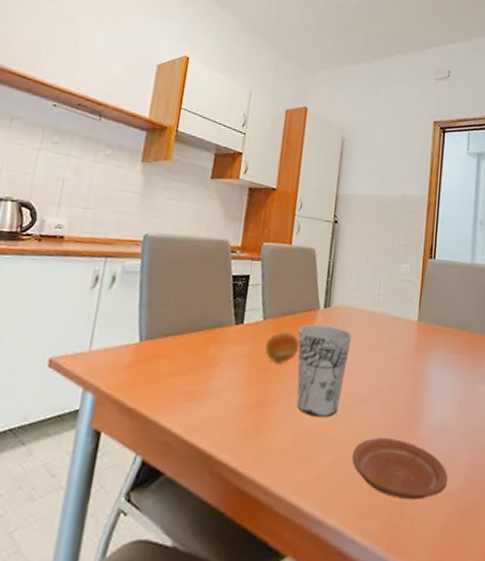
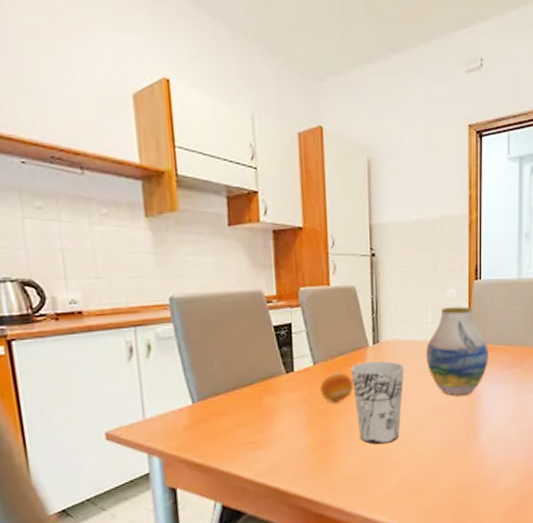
plate: present [352,438,448,500] -> none [417,451,507,499]
vase: none [374,281,438,376] -> present [425,307,488,396]

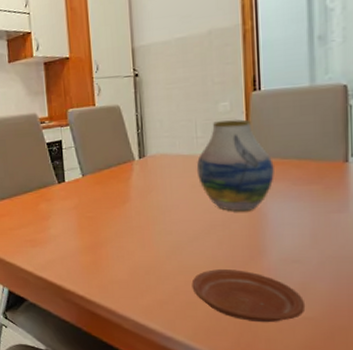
fruit: present [320,371,353,402] -> none [89,183,120,211]
cup: present [351,361,405,445] -> none [117,174,174,254]
plate: none [417,451,507,499] -> present [191,269,306,323]

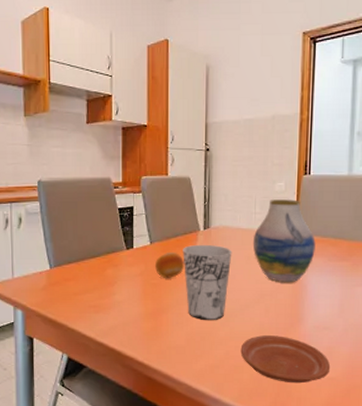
fruit: none [89,183,120,211] -> present [155,251,184,278]
cup: none [117,174,174,254] -> present [183,244,232,321]

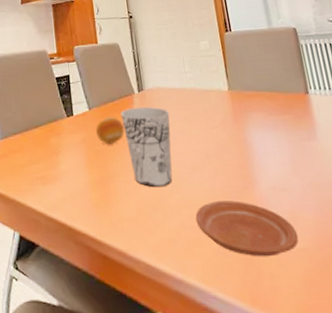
vase: present [252,200,316,283] -> none [187,56,253,142]

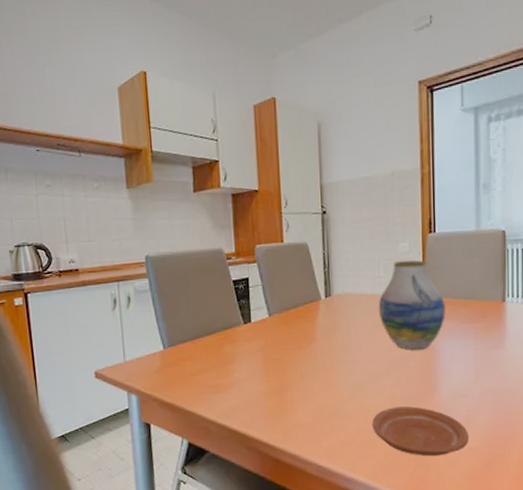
fruit: present [96,116,124,144] -> none [276,323,306,352]
cup: present [120,106,172,188] -> none [304,313,357,395]
vase: none [187,56,253,142] -> present [378,260,446,350]

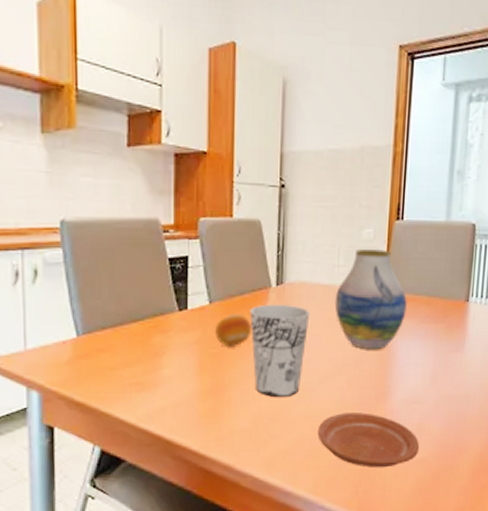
fruit: none [276,323,306,352] -> present [215,313,251,346]
cup: none [304,313,357,395] -> present [250,304,310,398]

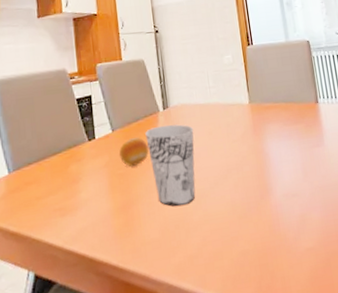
plate: present [317,412,420,468] -> none [216,210,307,262]
vase: present [334,249,407,350] -> none [211,70,271,154]

